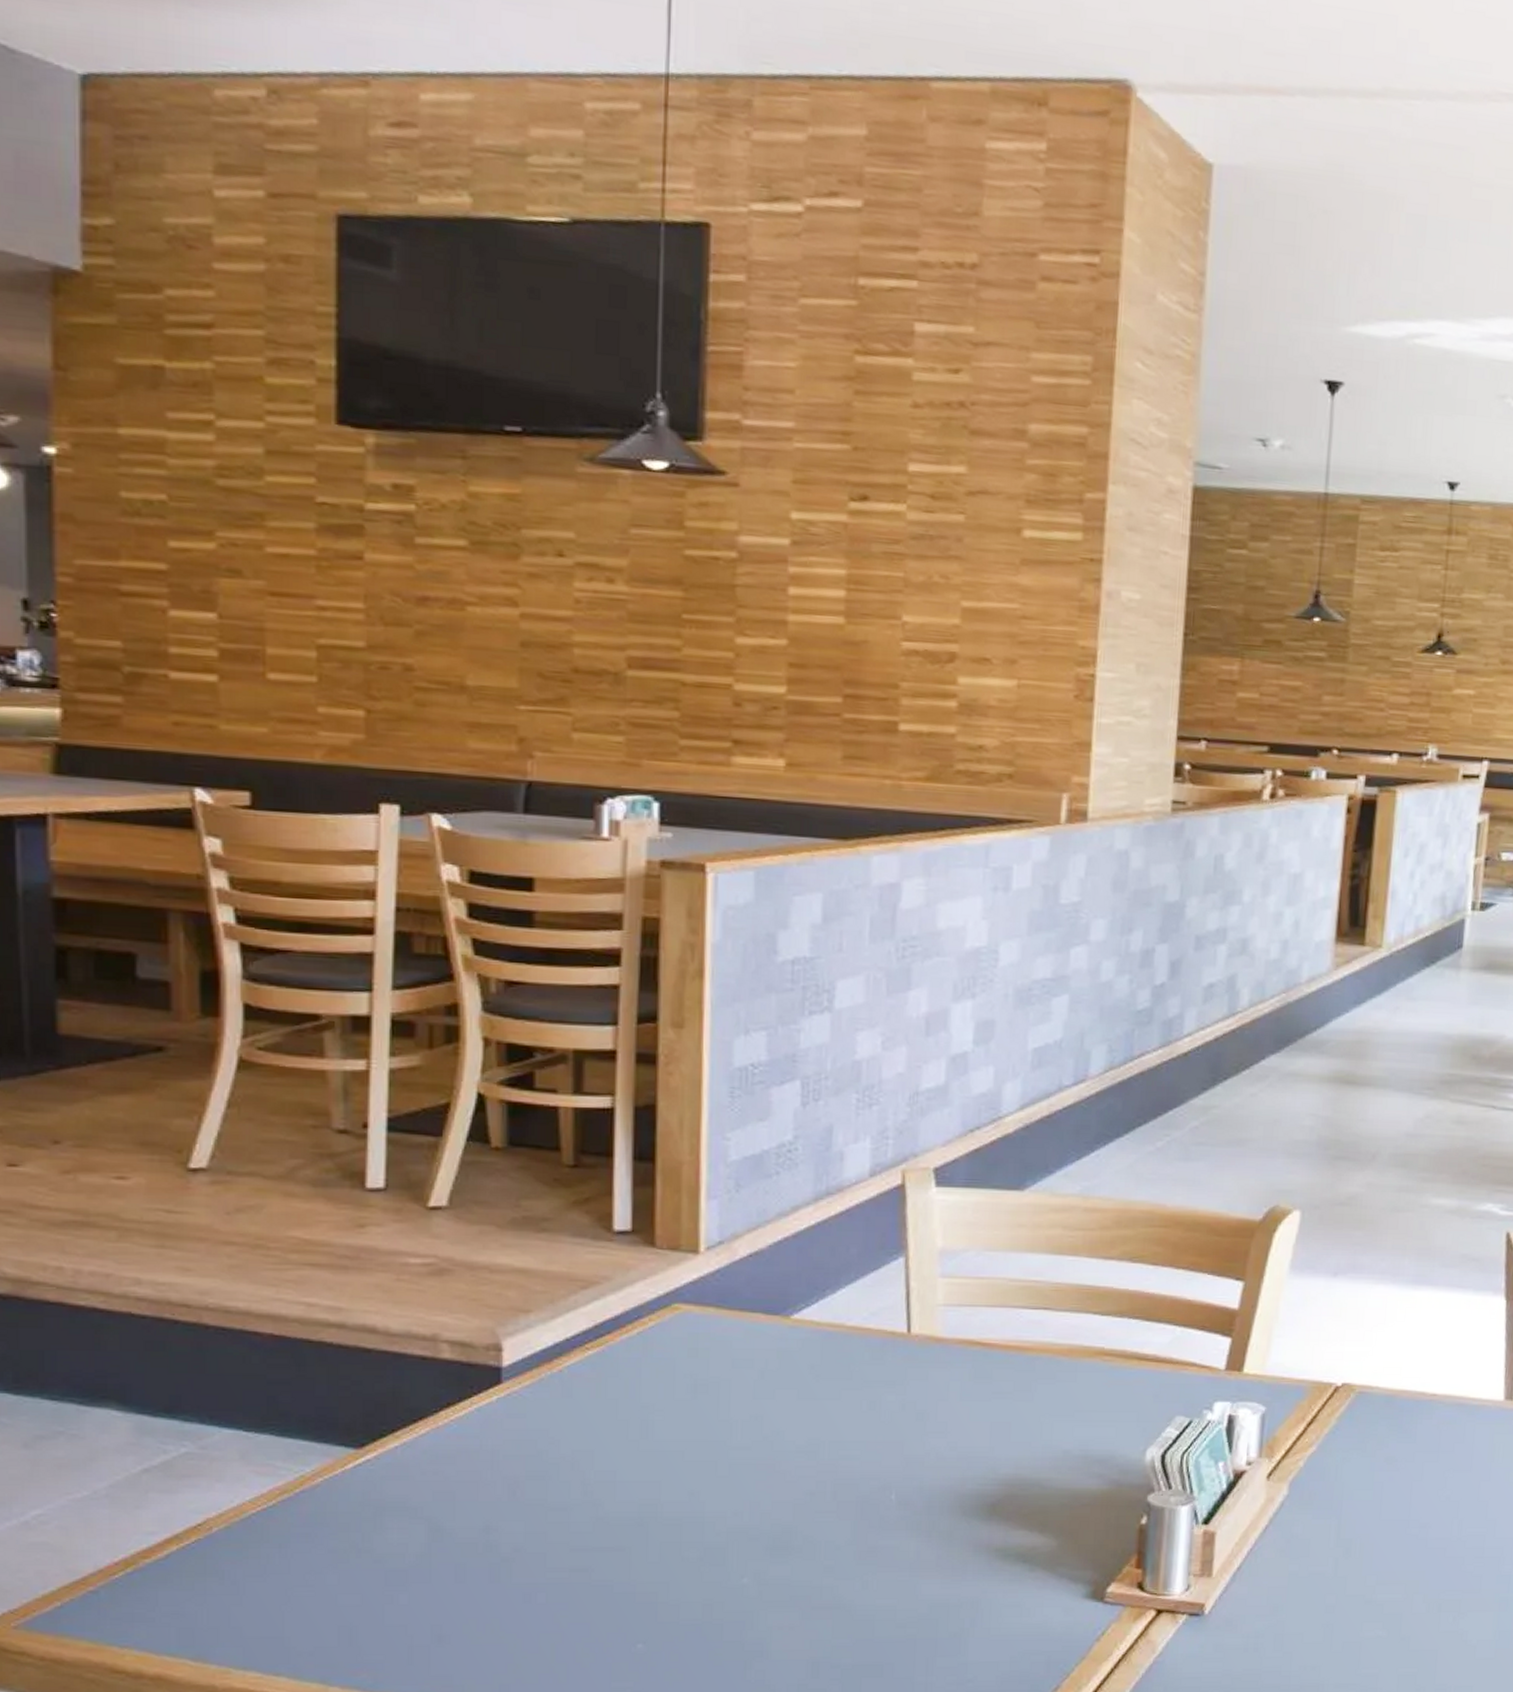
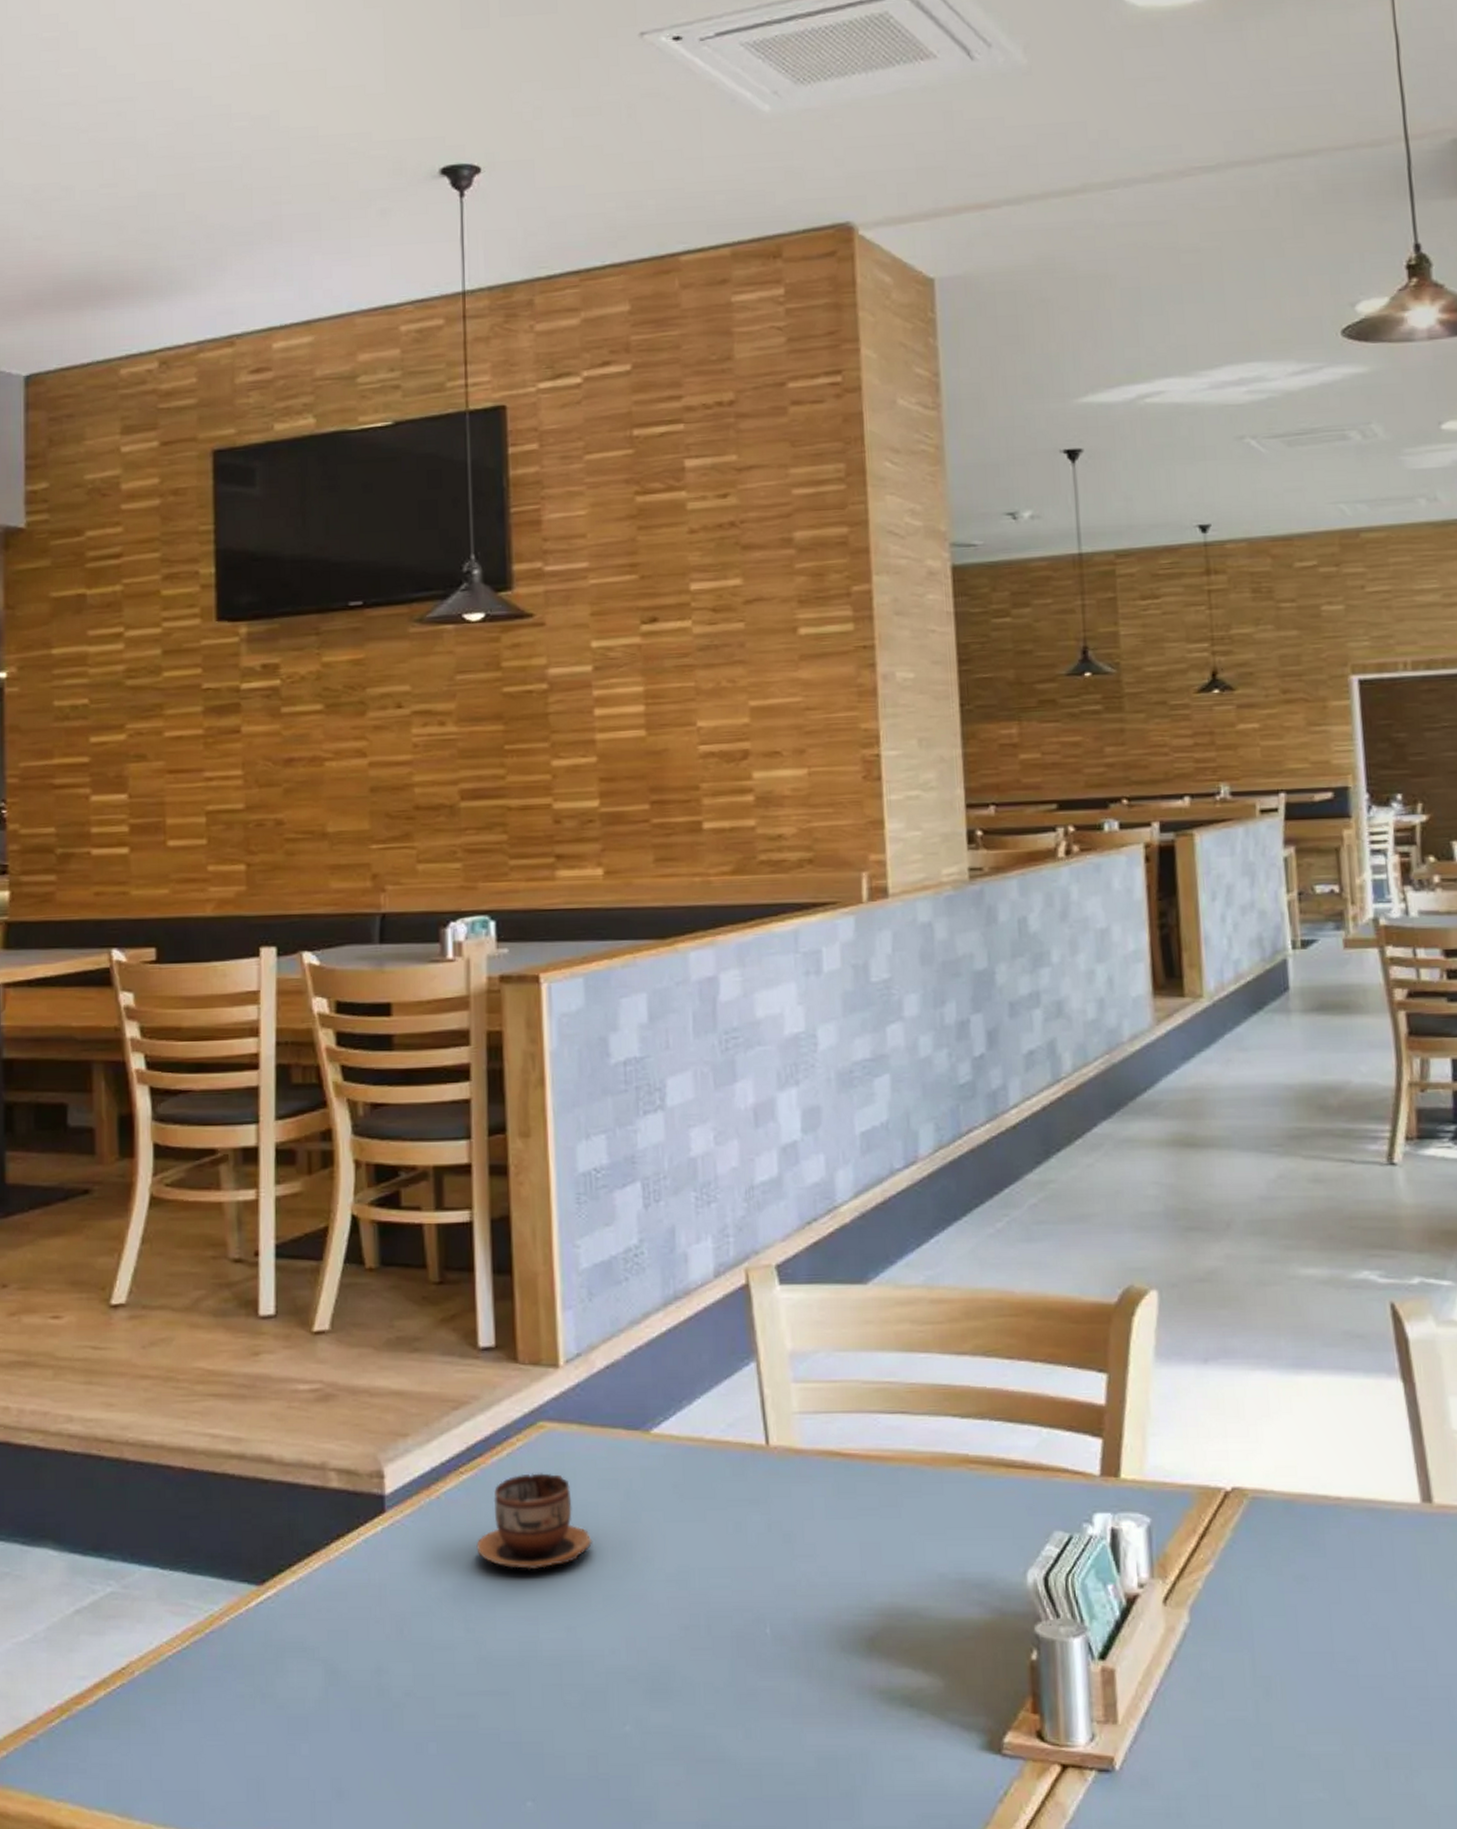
cup: none [599,1351,723,1440] -> present [476,1473,593,1570]

